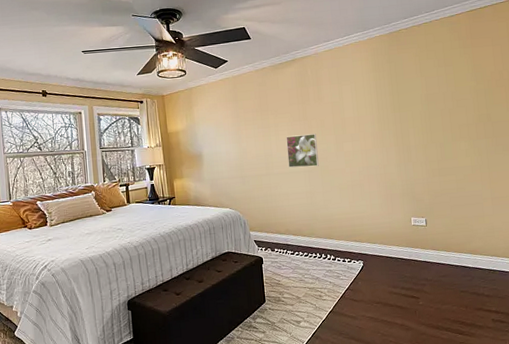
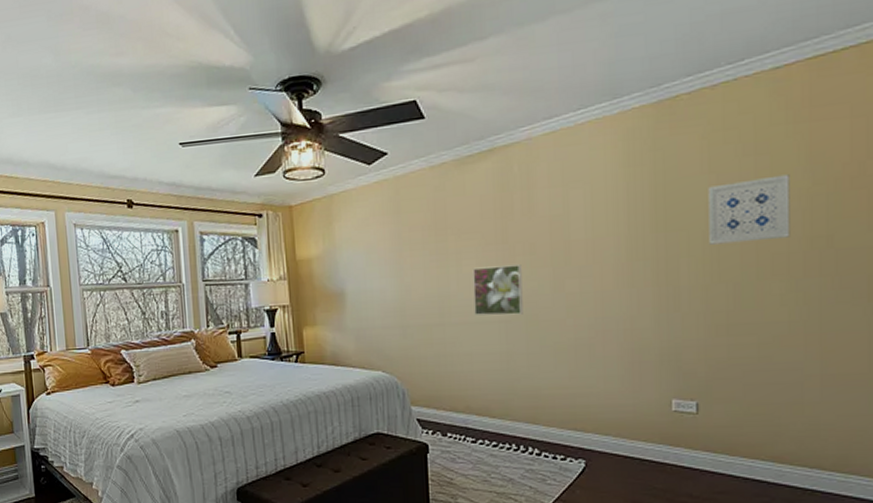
wall art: none [421,78,468,120] -> present [708,174,791,245]

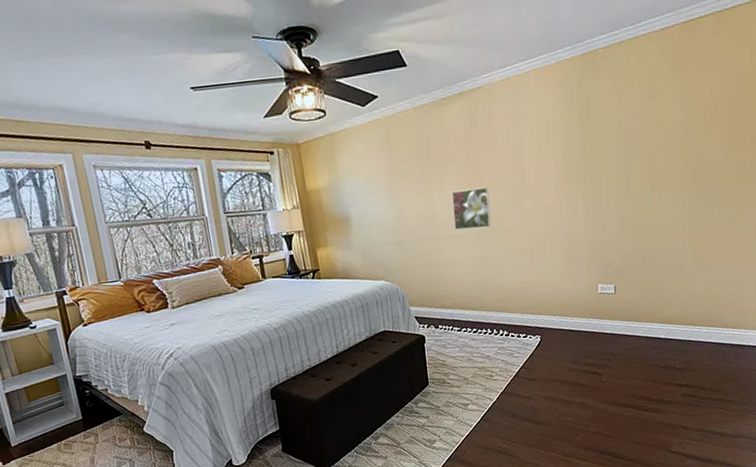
wall art: present [708,174,791,245] -> none [619,111,673,166]

